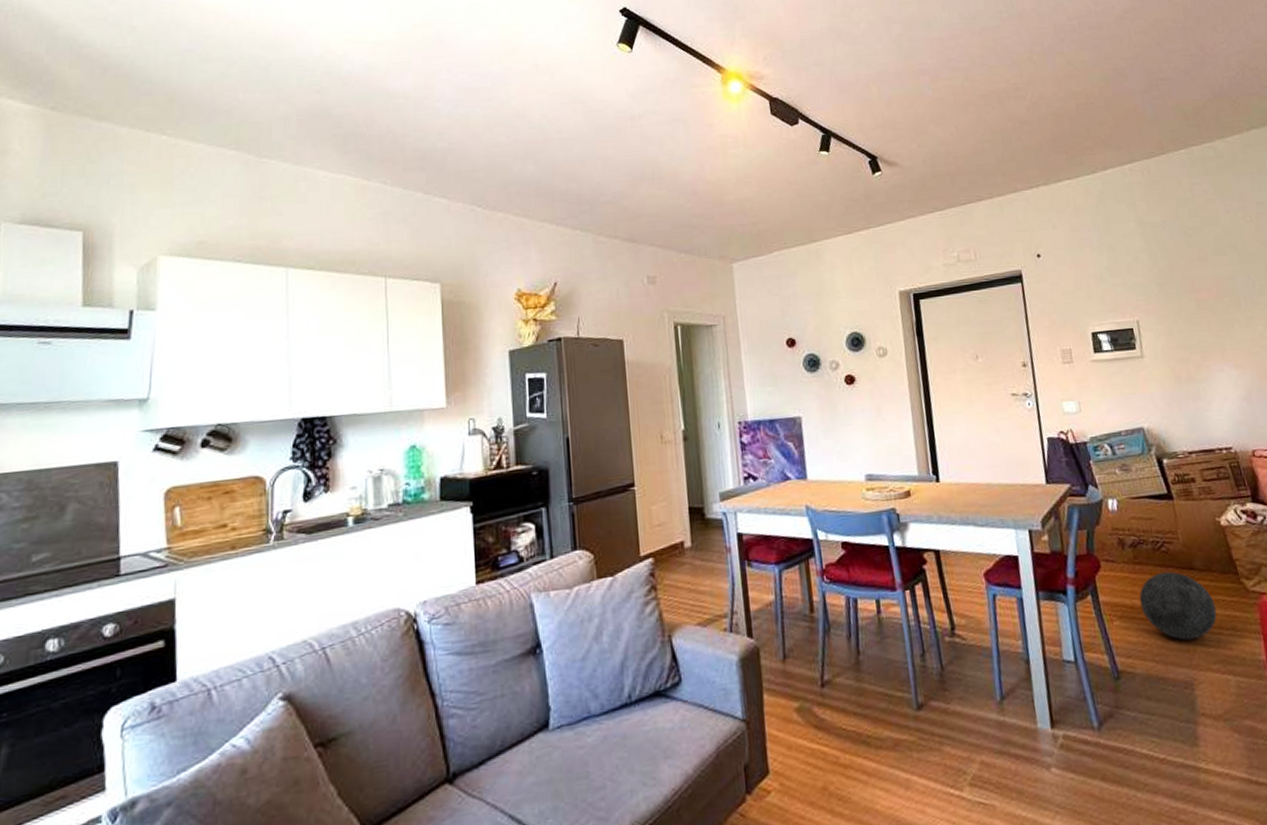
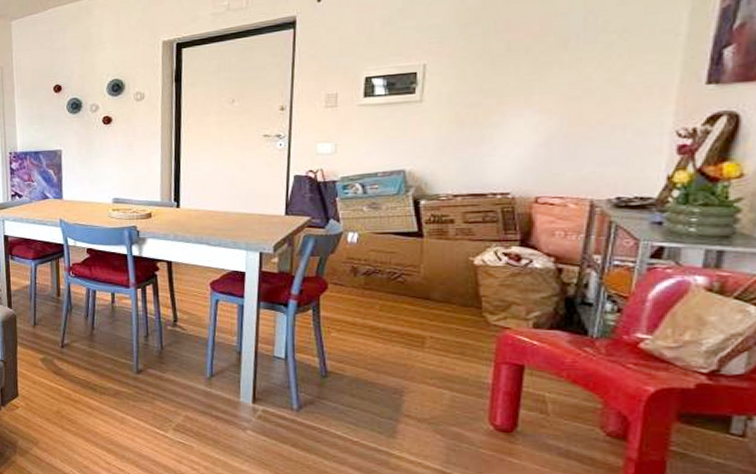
ball: present [1139,571,1217,640] -> none [362,299,446,357]

